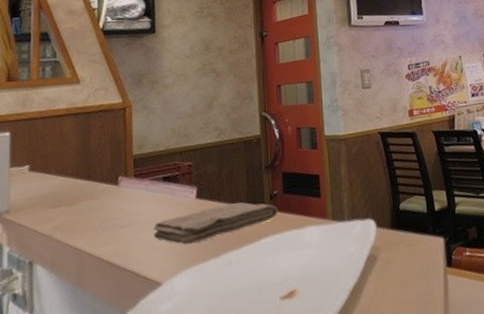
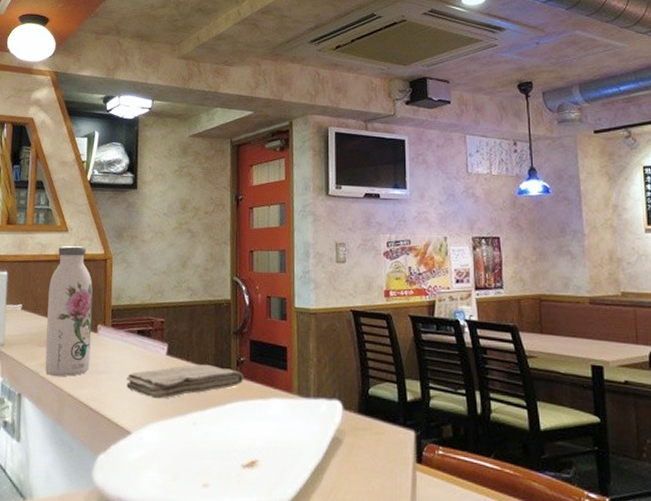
water bottle: none [59,97,112,237] -> present [45,246,93,376]

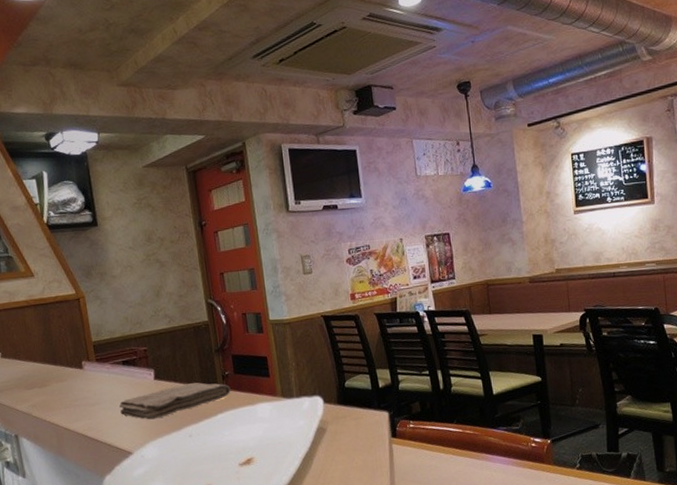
water bottle: present [45,246,93,376] -> none [24,289,82,414]

